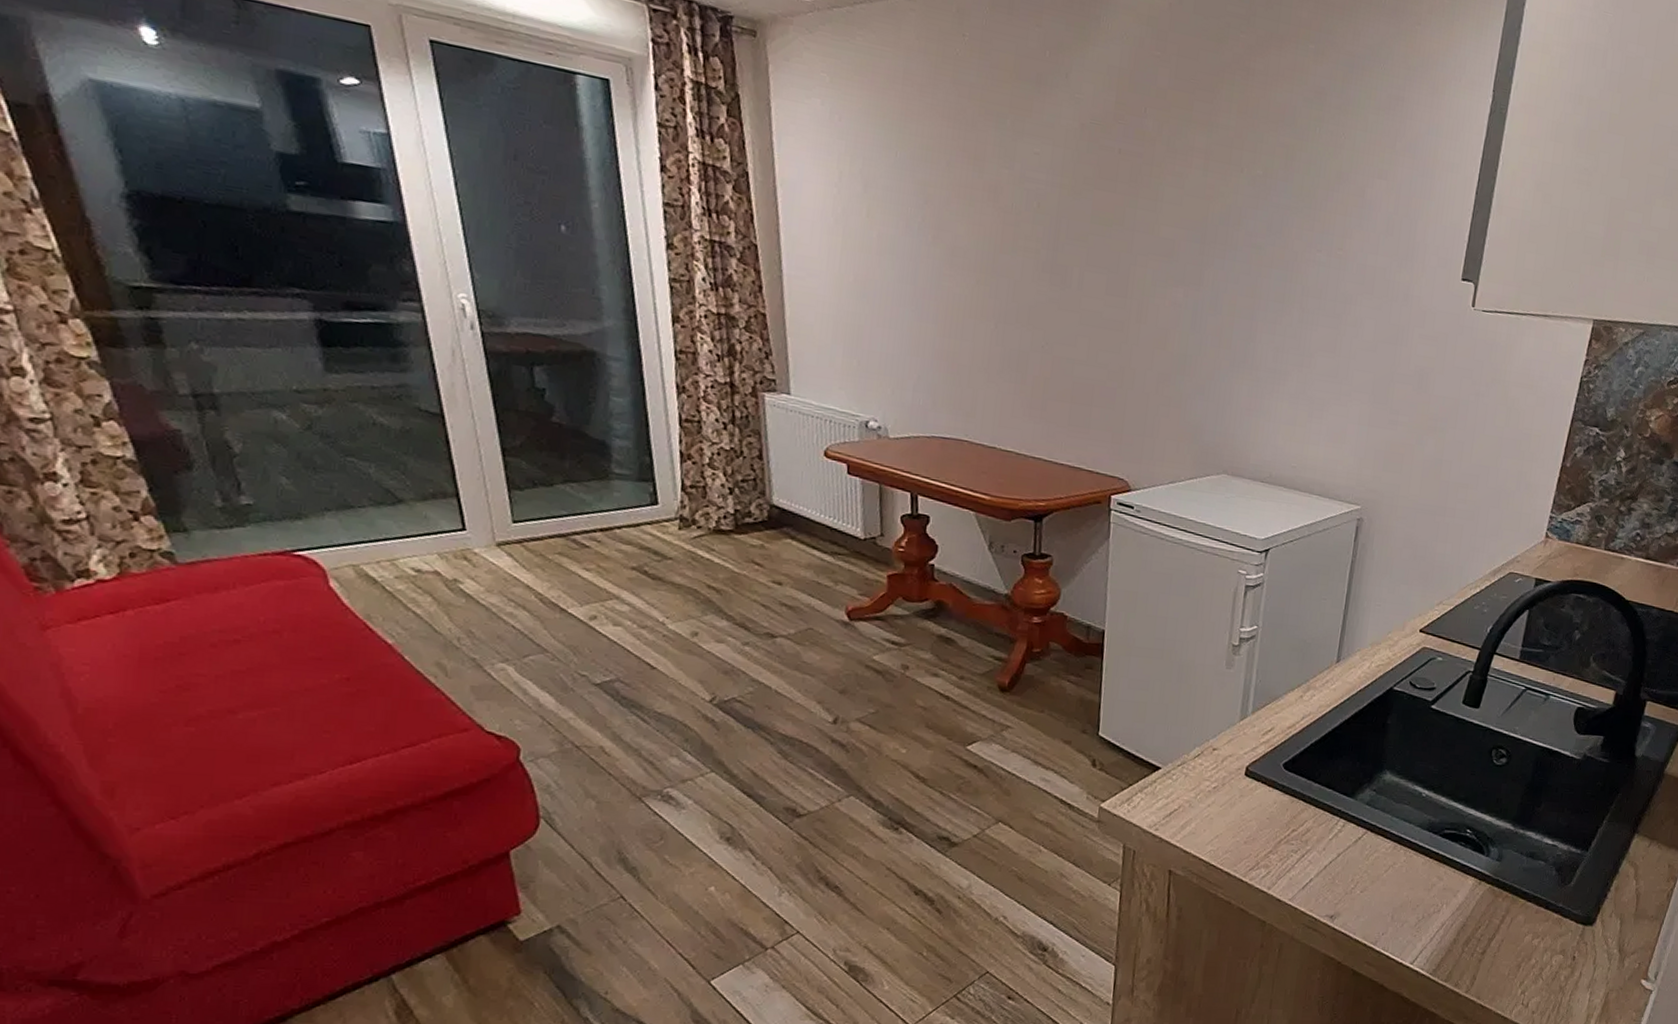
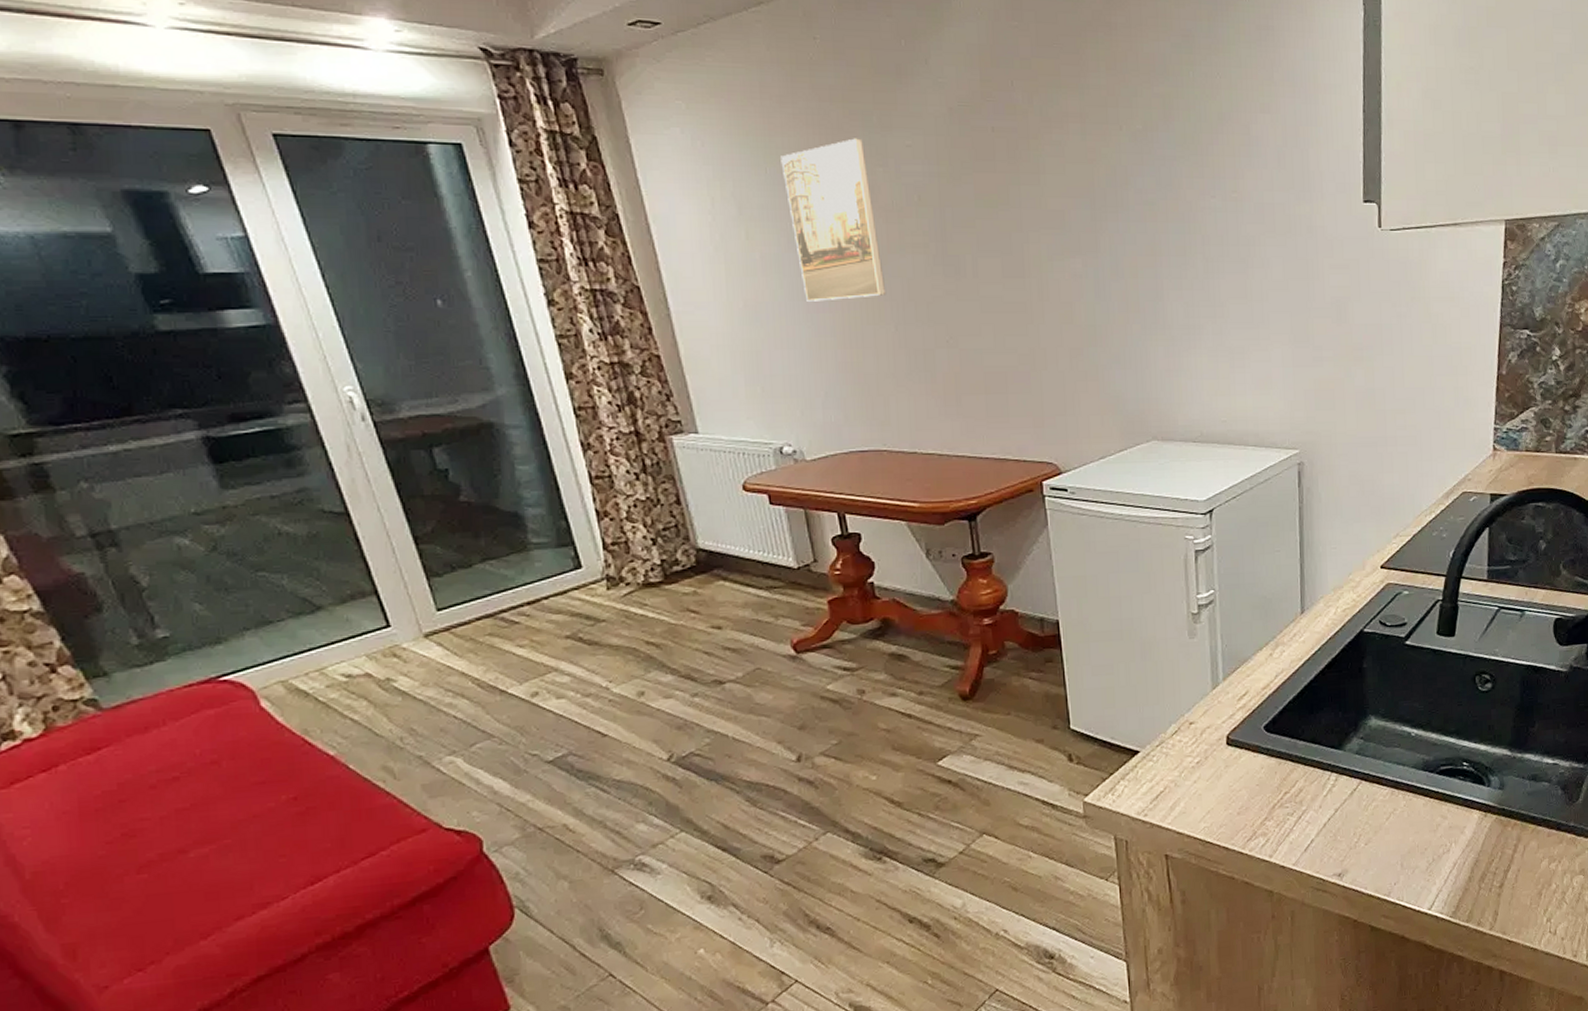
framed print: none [912,137,994,293] -> present [781,138,887,301]

